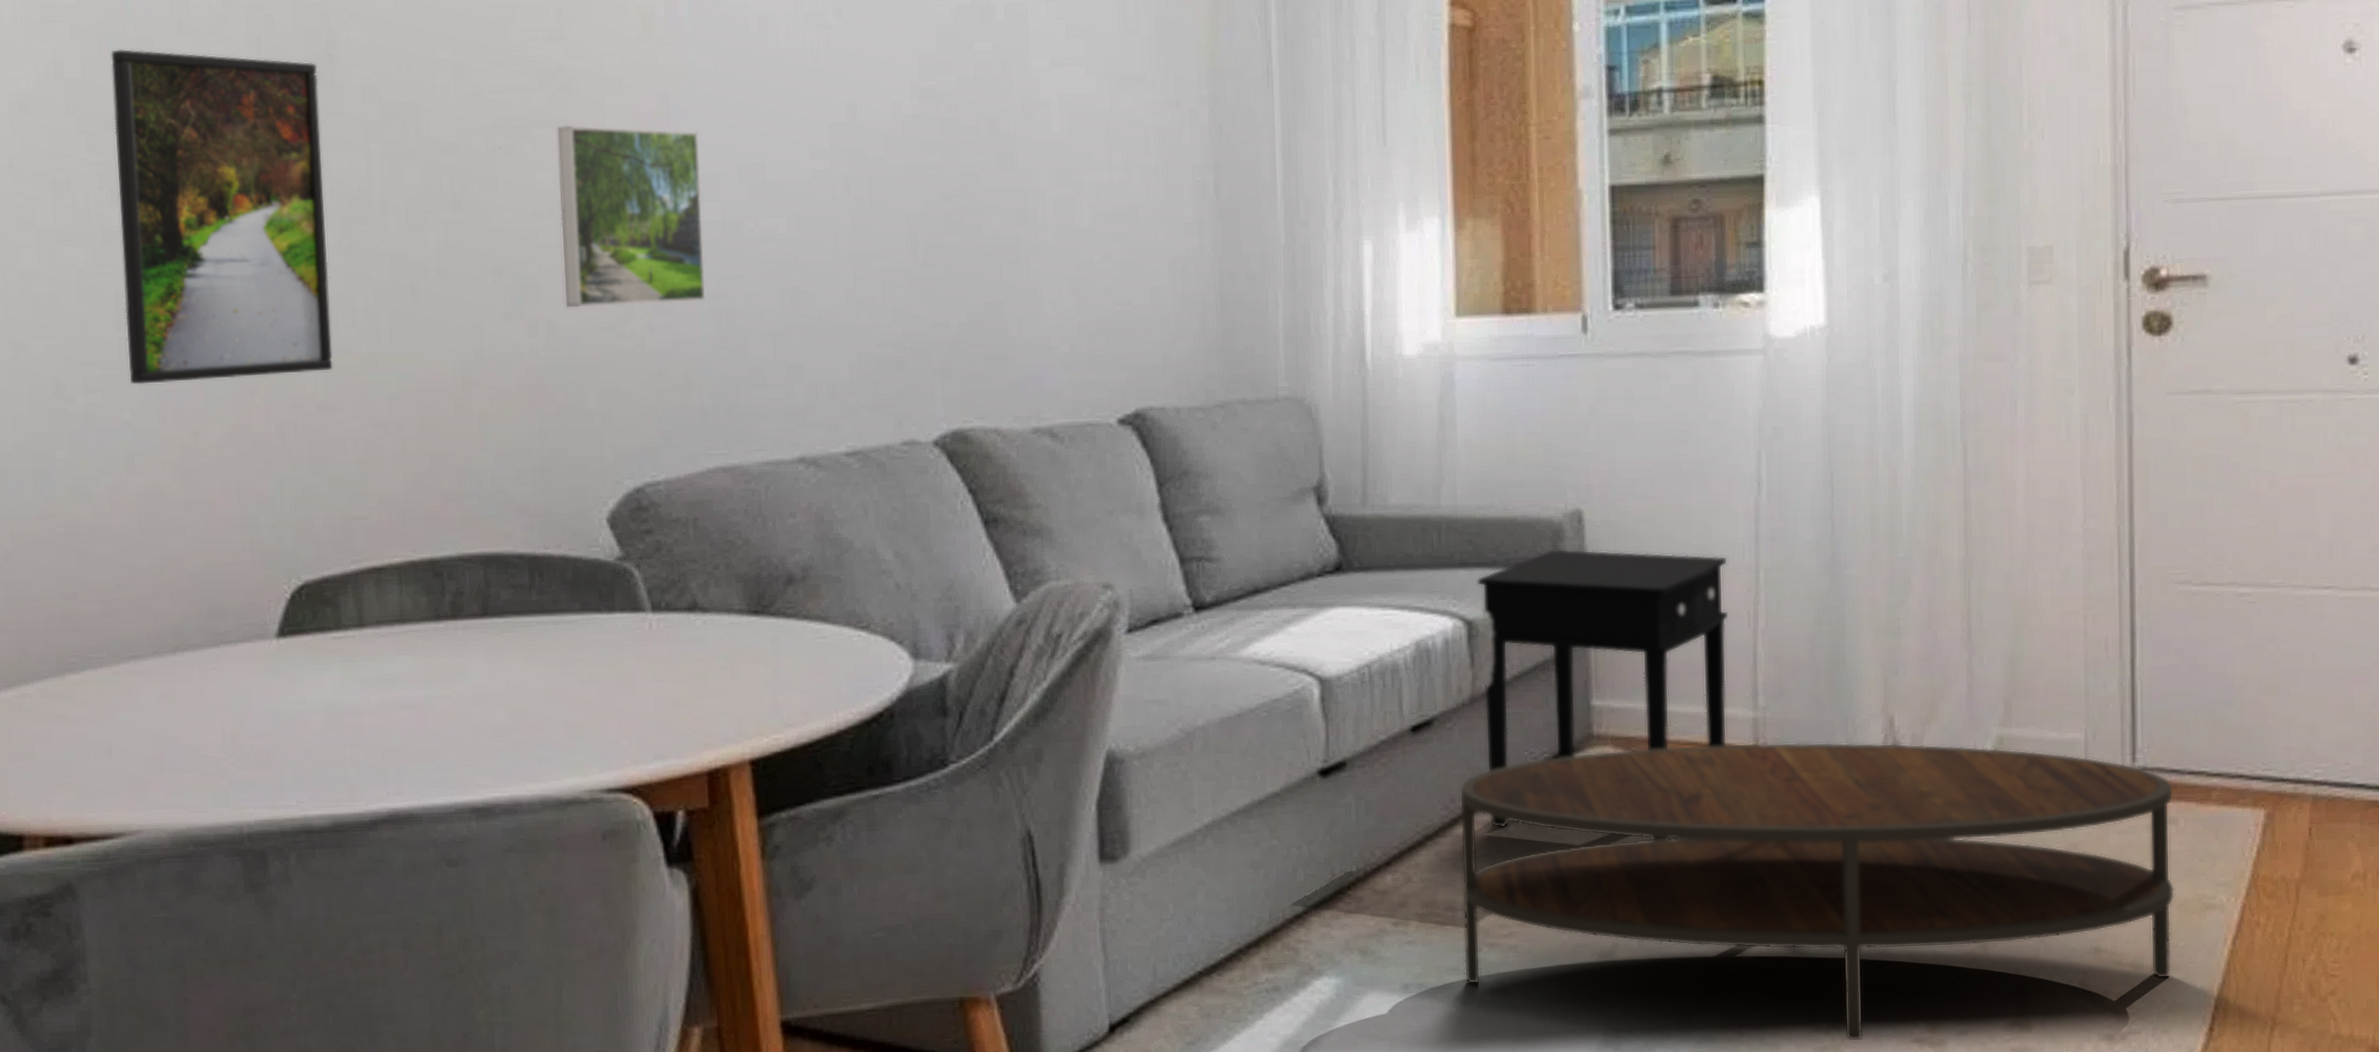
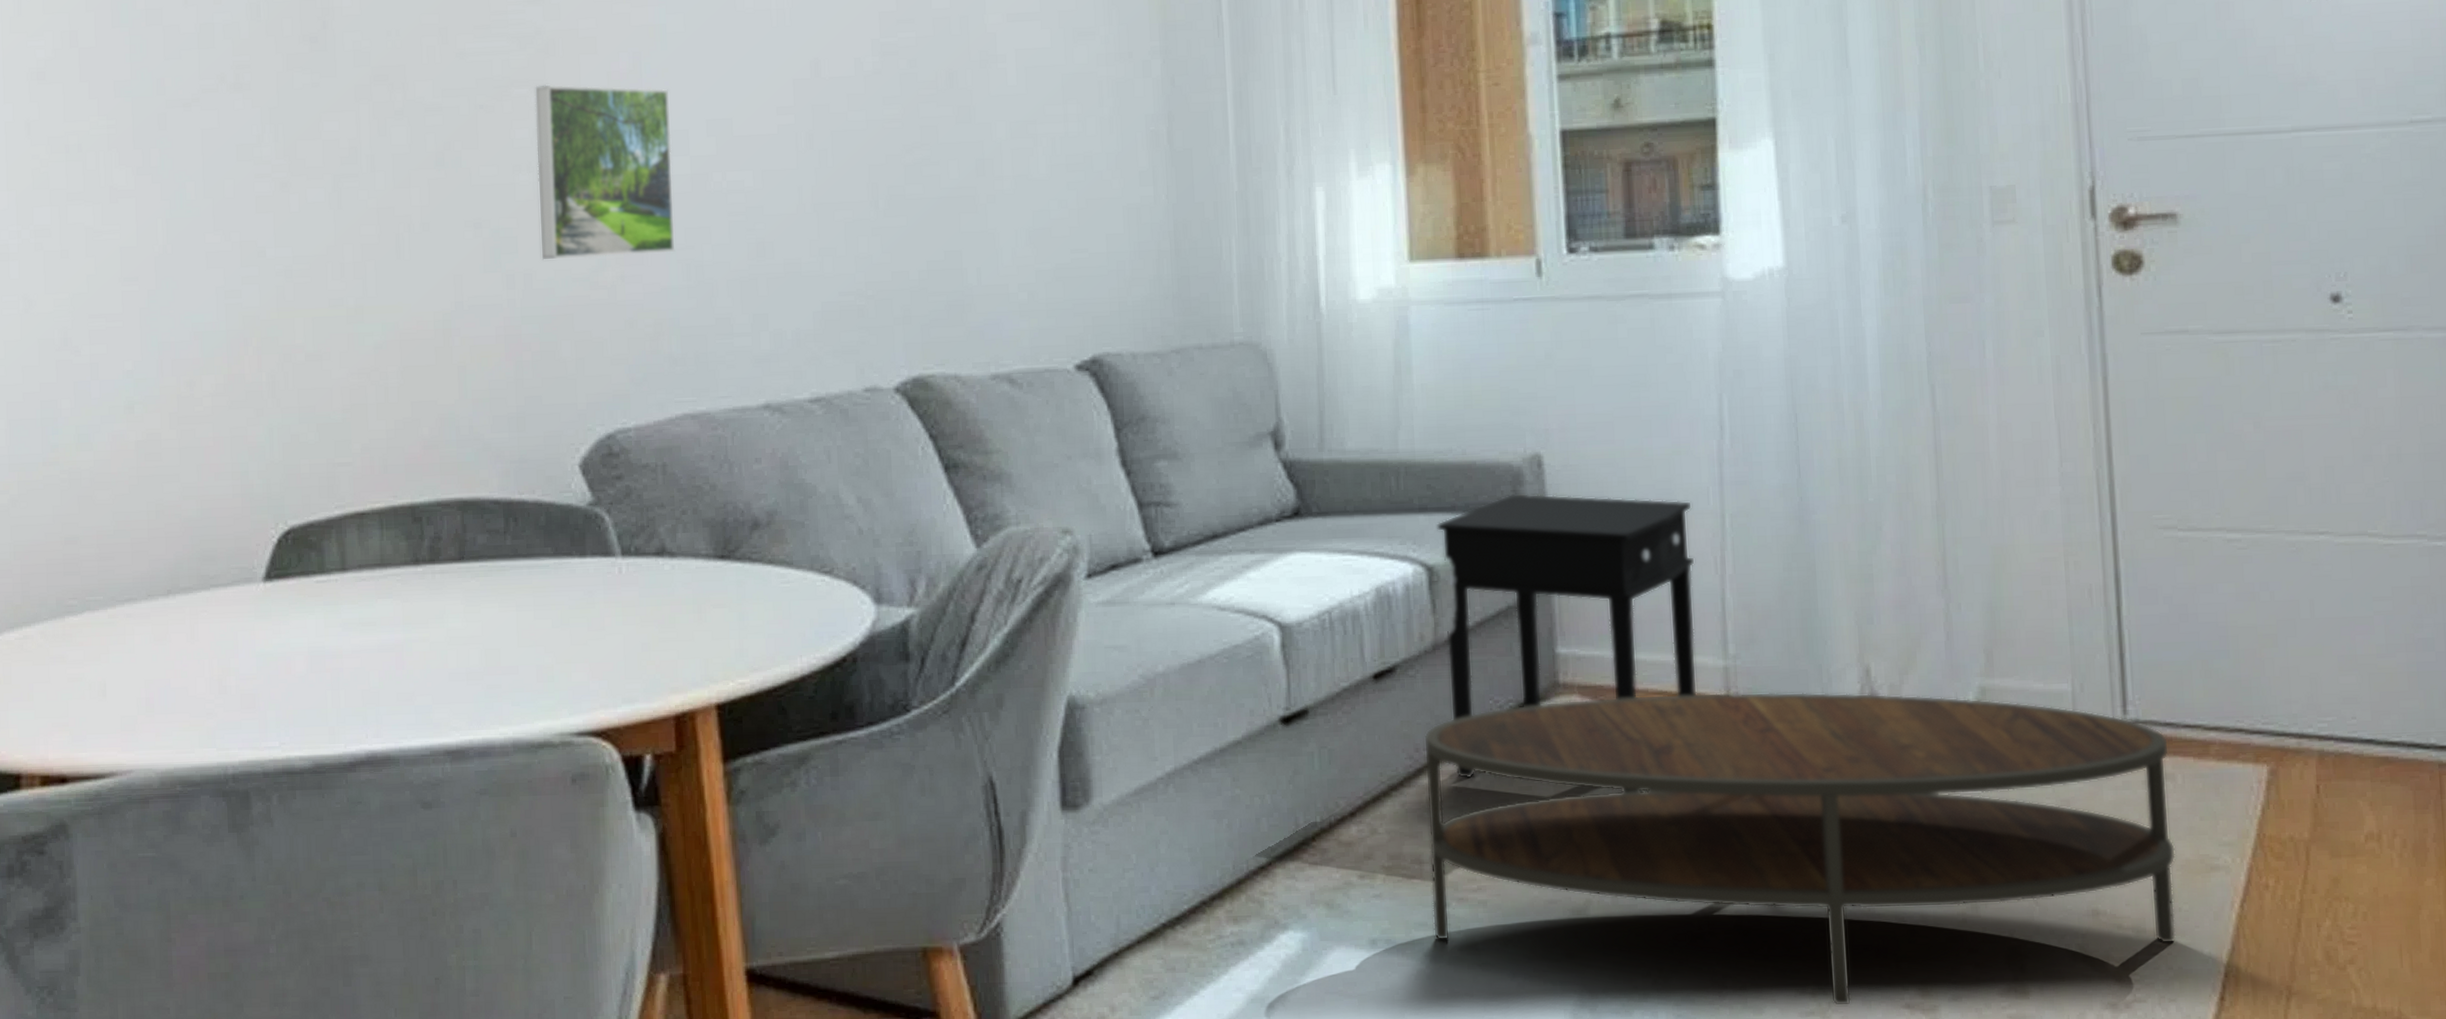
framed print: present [111,49,333,385] -> none [122,19,322,336]

